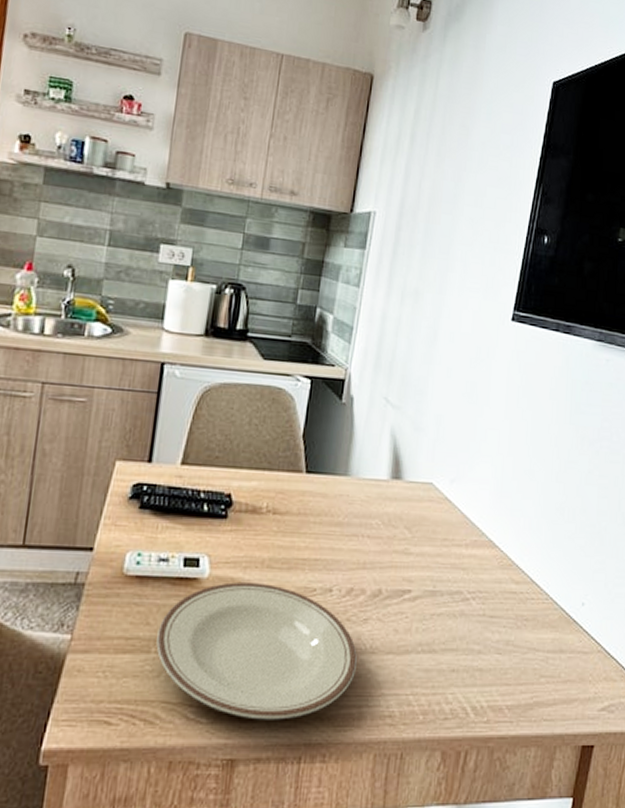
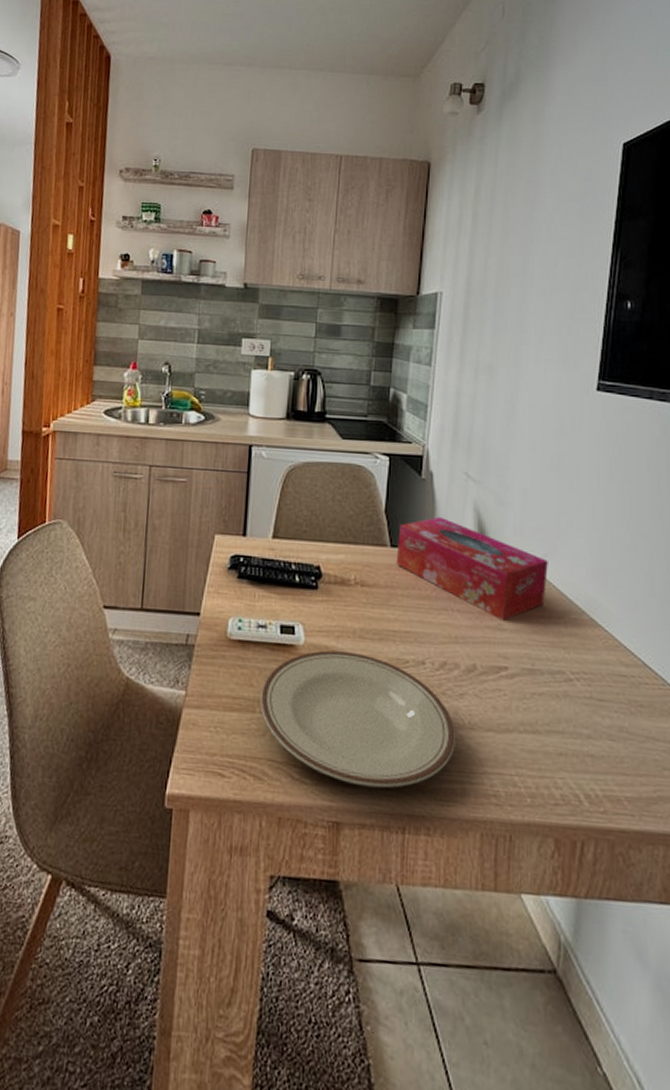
tissue box: none [310,441,456,544] -> present [396,516,548,620]

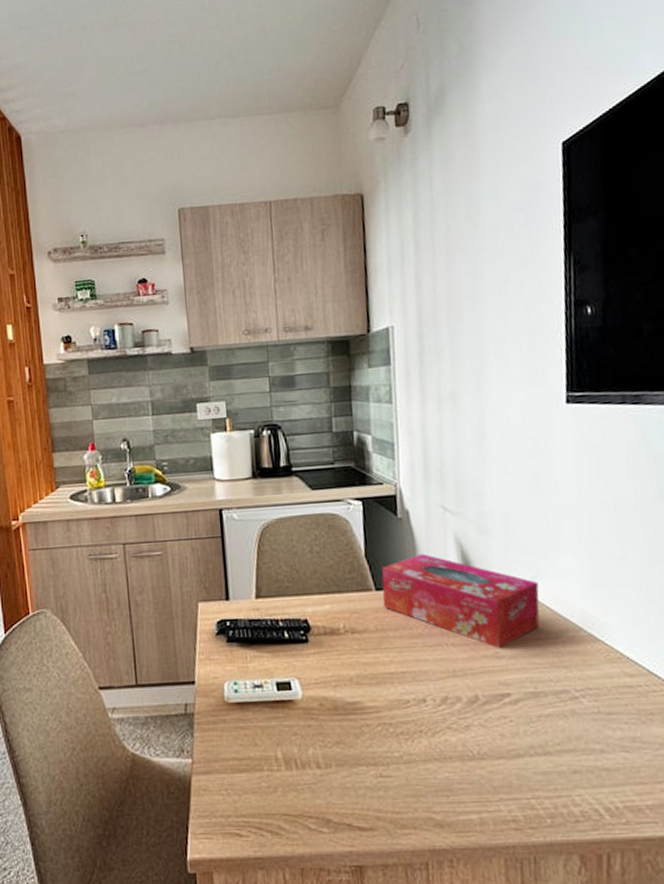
plate: present [260,650,455,789] -> none [266,700,468,829]

